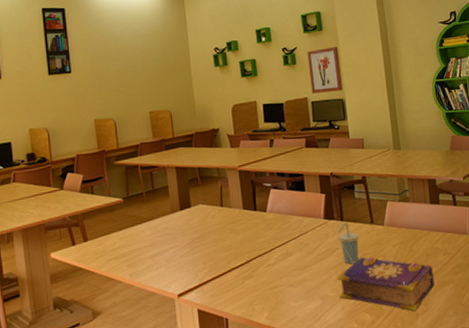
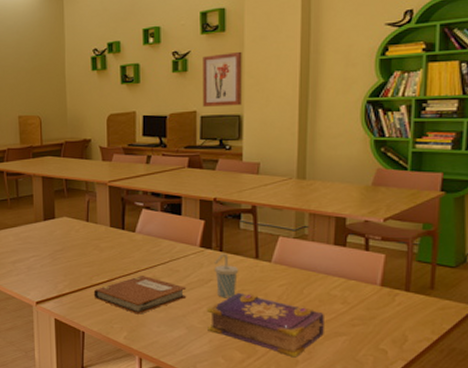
notebook: none [233,252,318,293] -> present [93,276,187,315]

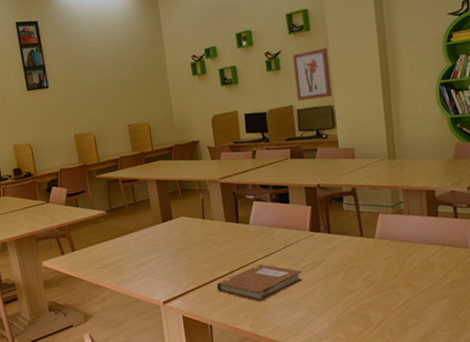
book: present [206,292,325,358] -> none [322,269,429,324]
cup: present [215,253,239,298] -> none [324,234,348,277]

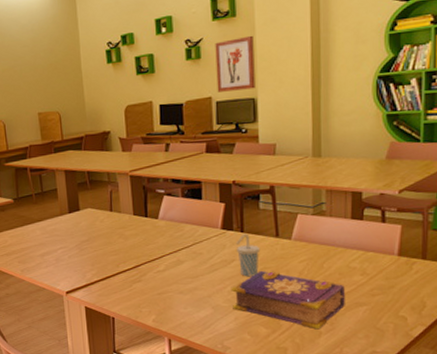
notebook: present [216,264,303,302] -> none [121,260,211,298]
book: none [322,269,429,324] -> present [230,270,346,330]
cup: none [324,234,348,277] -> present [237,233,261,277]

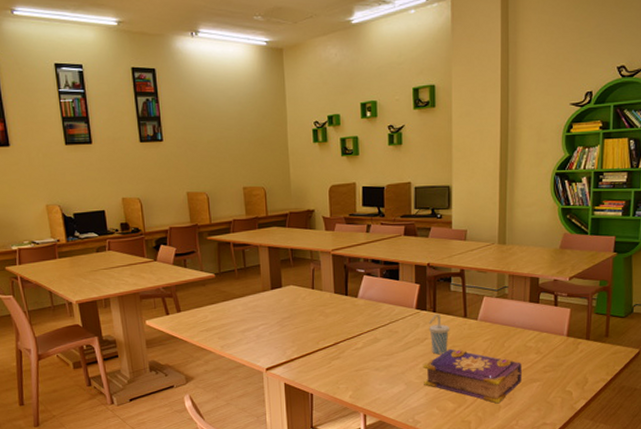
wall art: present [215,35,255,92] -> none [415,126,451,178]

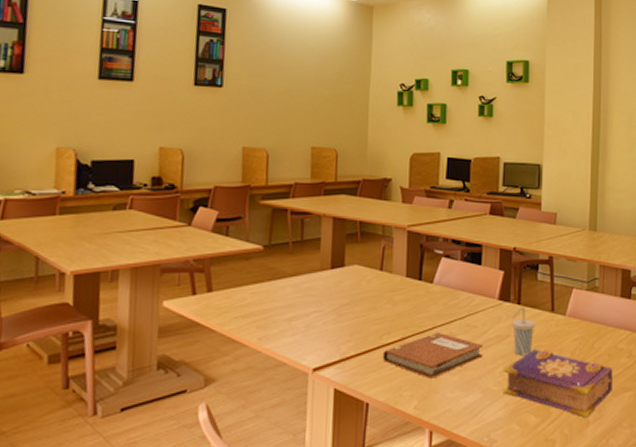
notebook: none [320,338,405,374] -> present [382,333,484,379]

